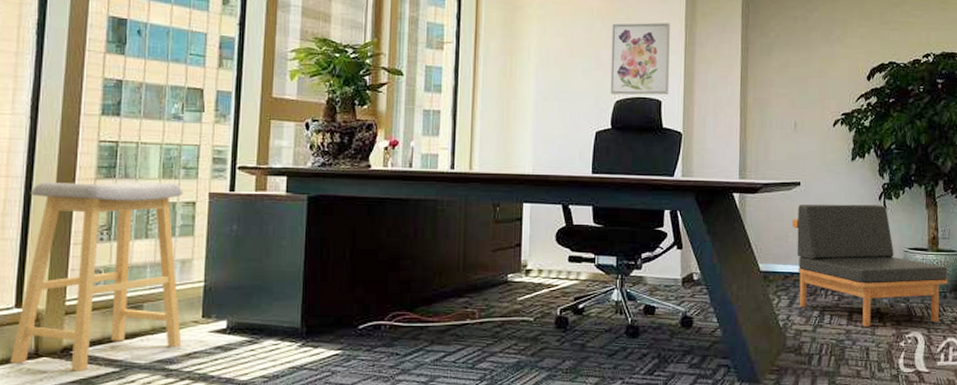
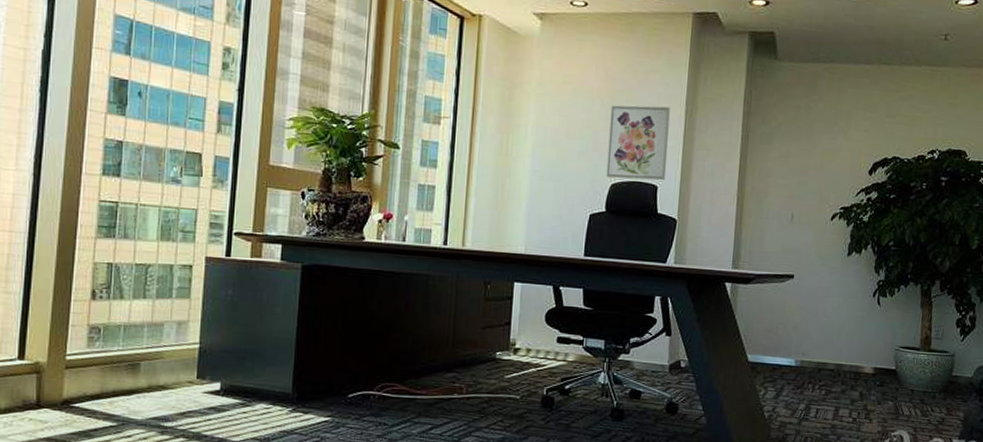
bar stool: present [10,181,183,371] -> none [13,239,180,424]
armless chair: present [791,204,948,327] -> none [782,297,939,423]

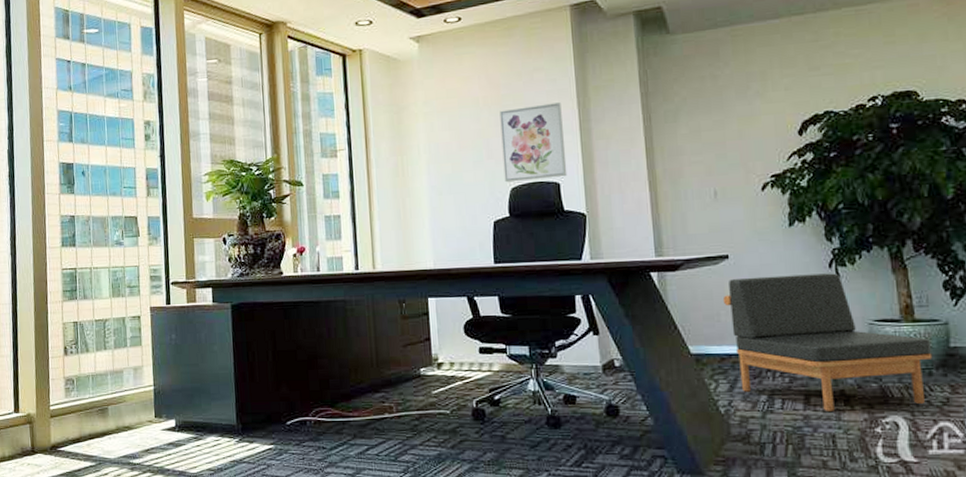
armless chair: none [782,297,939,423] -> present [722,273,933,411]

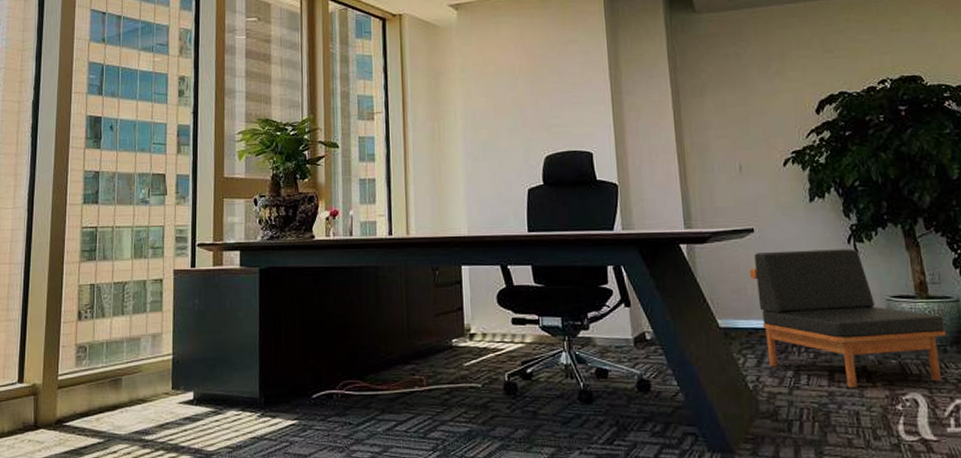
wall art: present [499,102,568,183] -> none [535,74,600,151]

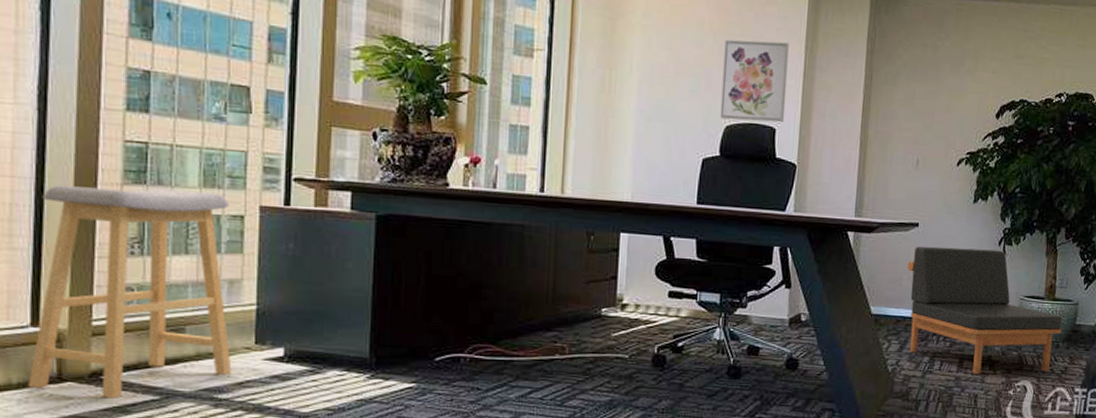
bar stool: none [15,261,155,442] -> present [28,185,232,399]
wall art: none [535,74,600,151] -> present [720,39,789,123]

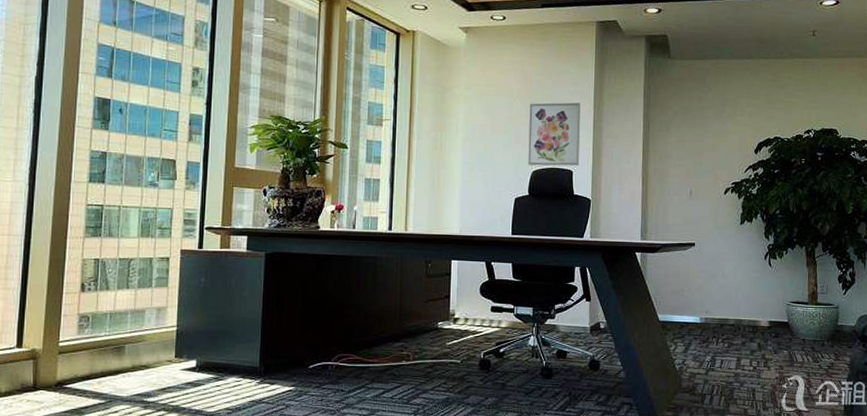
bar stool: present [28,185,232,399] -> none [12,239,159,403]
armless chair: present [907,246,1063,374] -> none [687,262,826,371]

